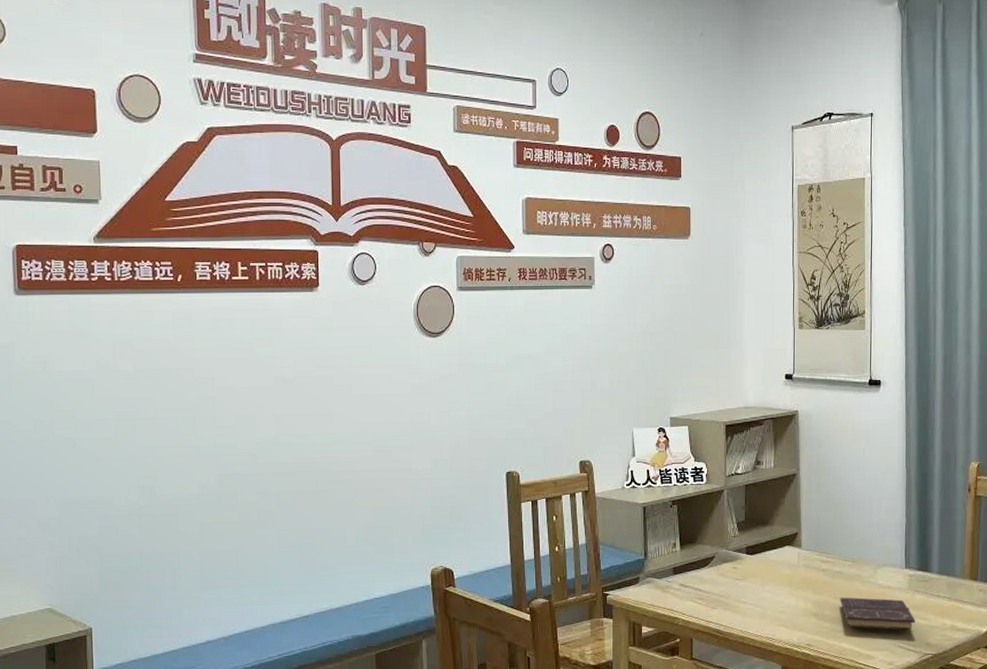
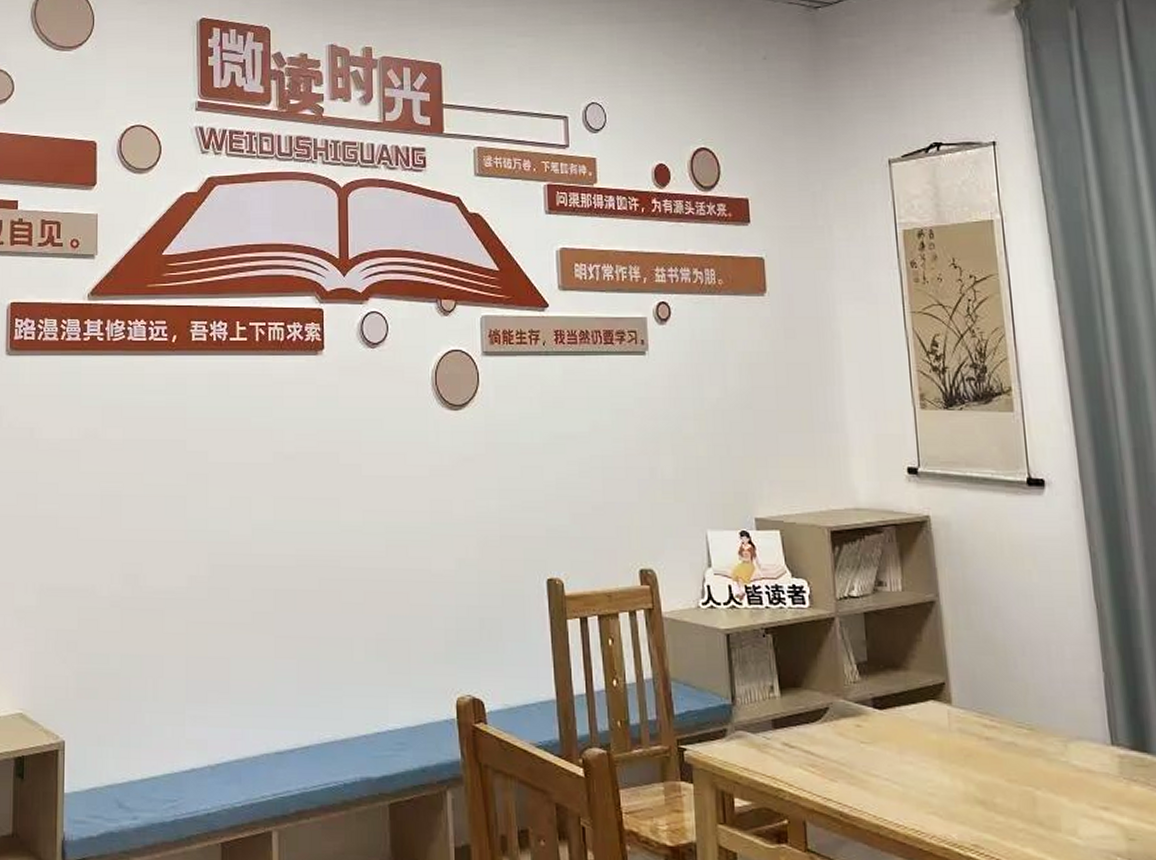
book: present [840,597,916,630] -> none [1016,780,1138,837]

